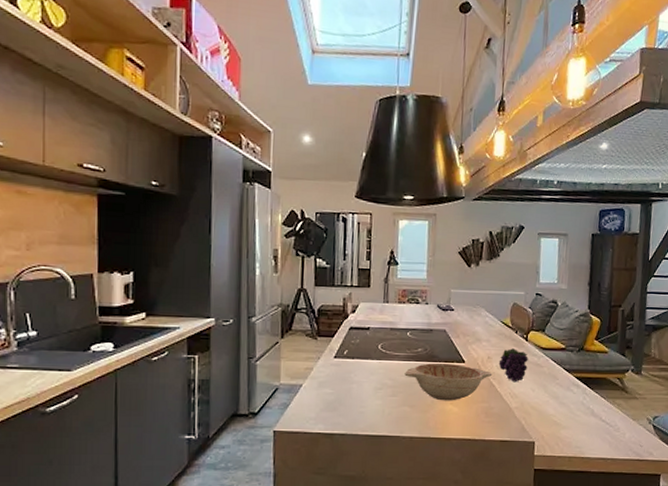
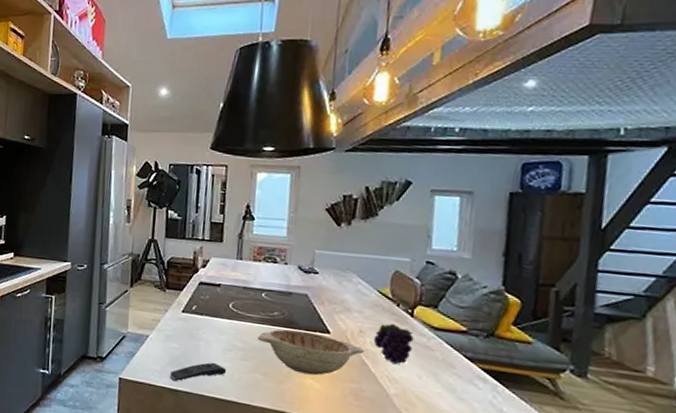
remote control: none [324,402,378,426] -> present [169,362,227,382]

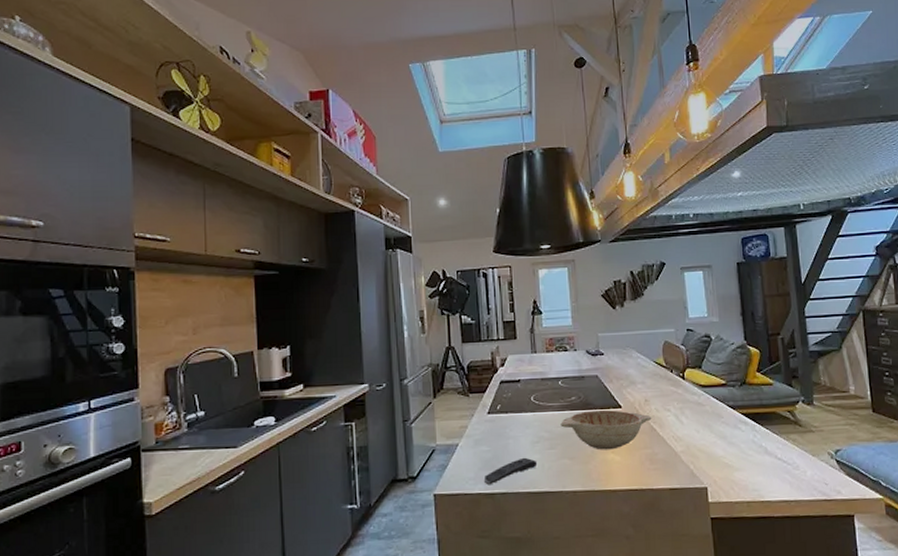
fruit: present [373,324,414,365] -> none [657,389,688,425]

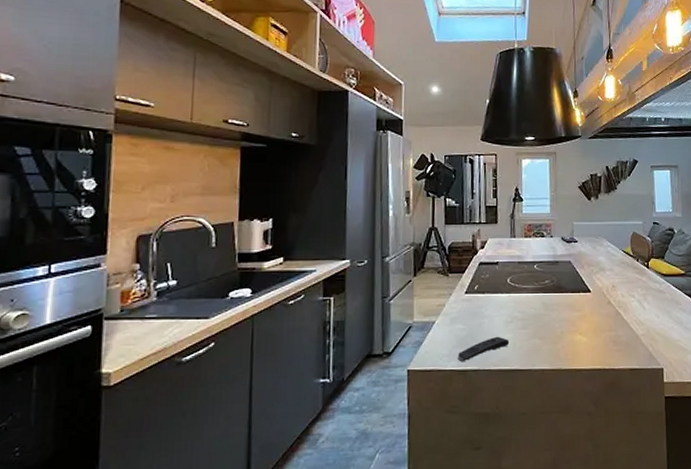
decorative bowl: present [560,409,652,450] -> none [533,293,618,332]

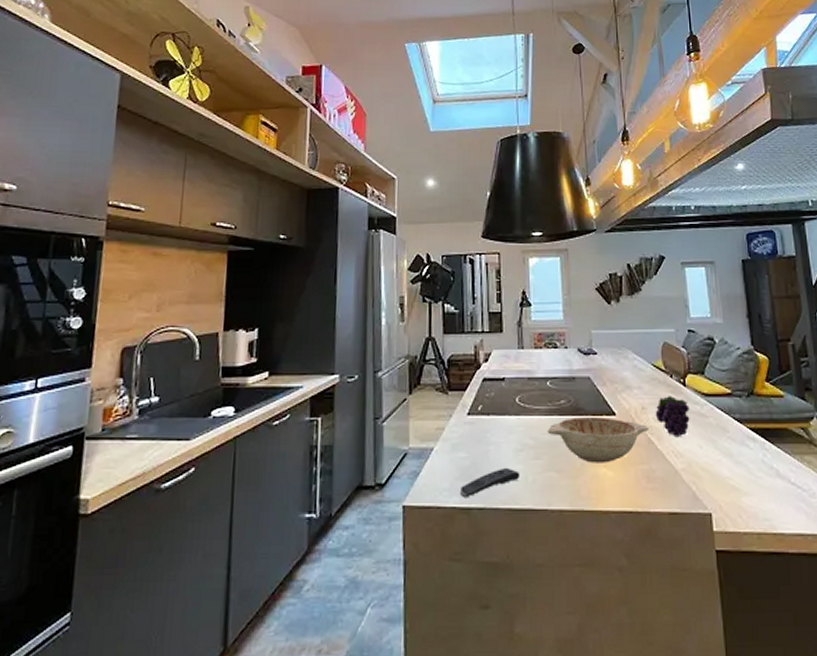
decorative bowl: none [533,293,618,332] -> present [548,416,650,463]
fruit: none [623,276,651,310] -> present [655,396,690,438]

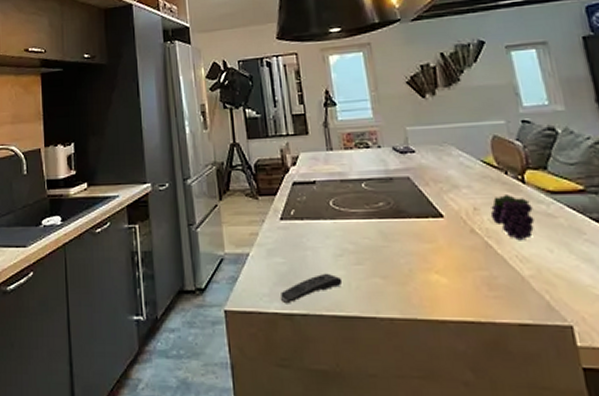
decorative bowl: present [548,416,650,463] -> none [367,219,486,269]

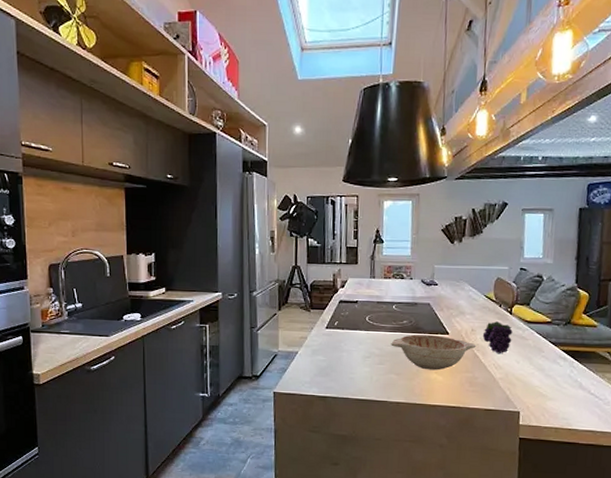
remote control: present [279,273,343,304] -> none [318,369,367,390]
decorative bowl: none [367,219,486,269] -> present [391,334,476,370]

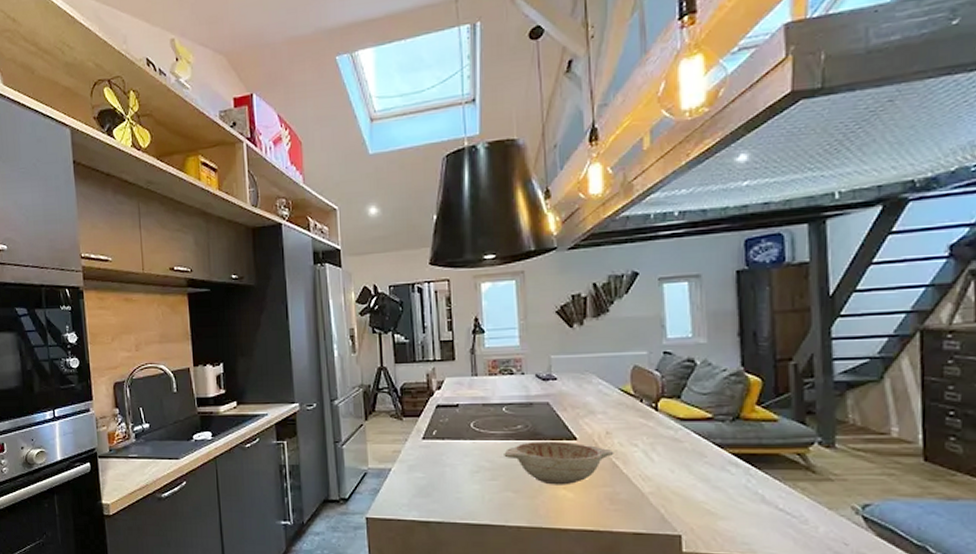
fruit: present [482,321,513,354] -> none [621,421,661,462]

